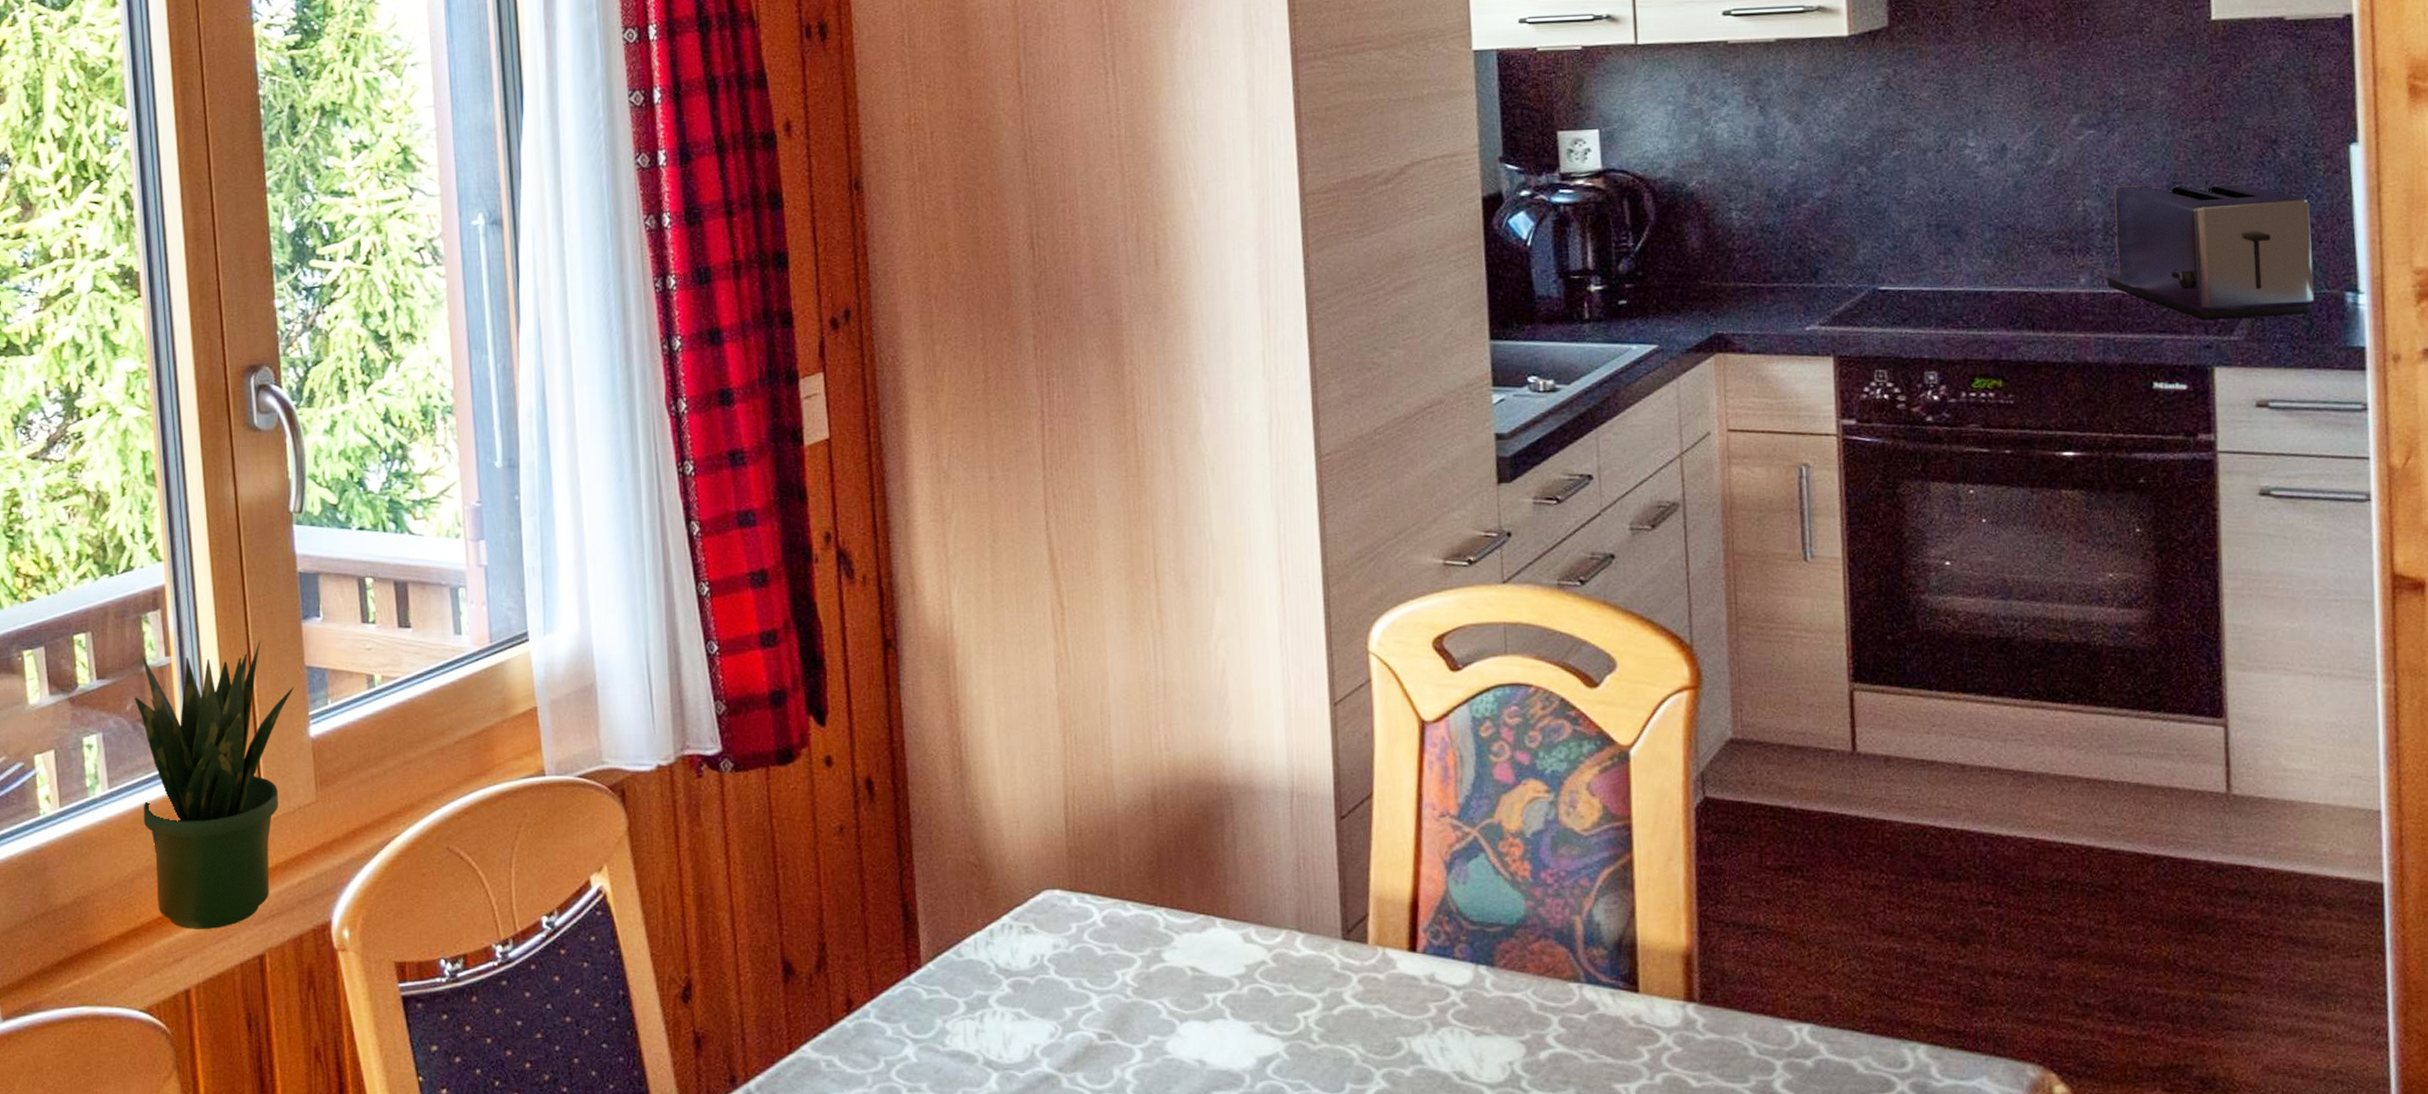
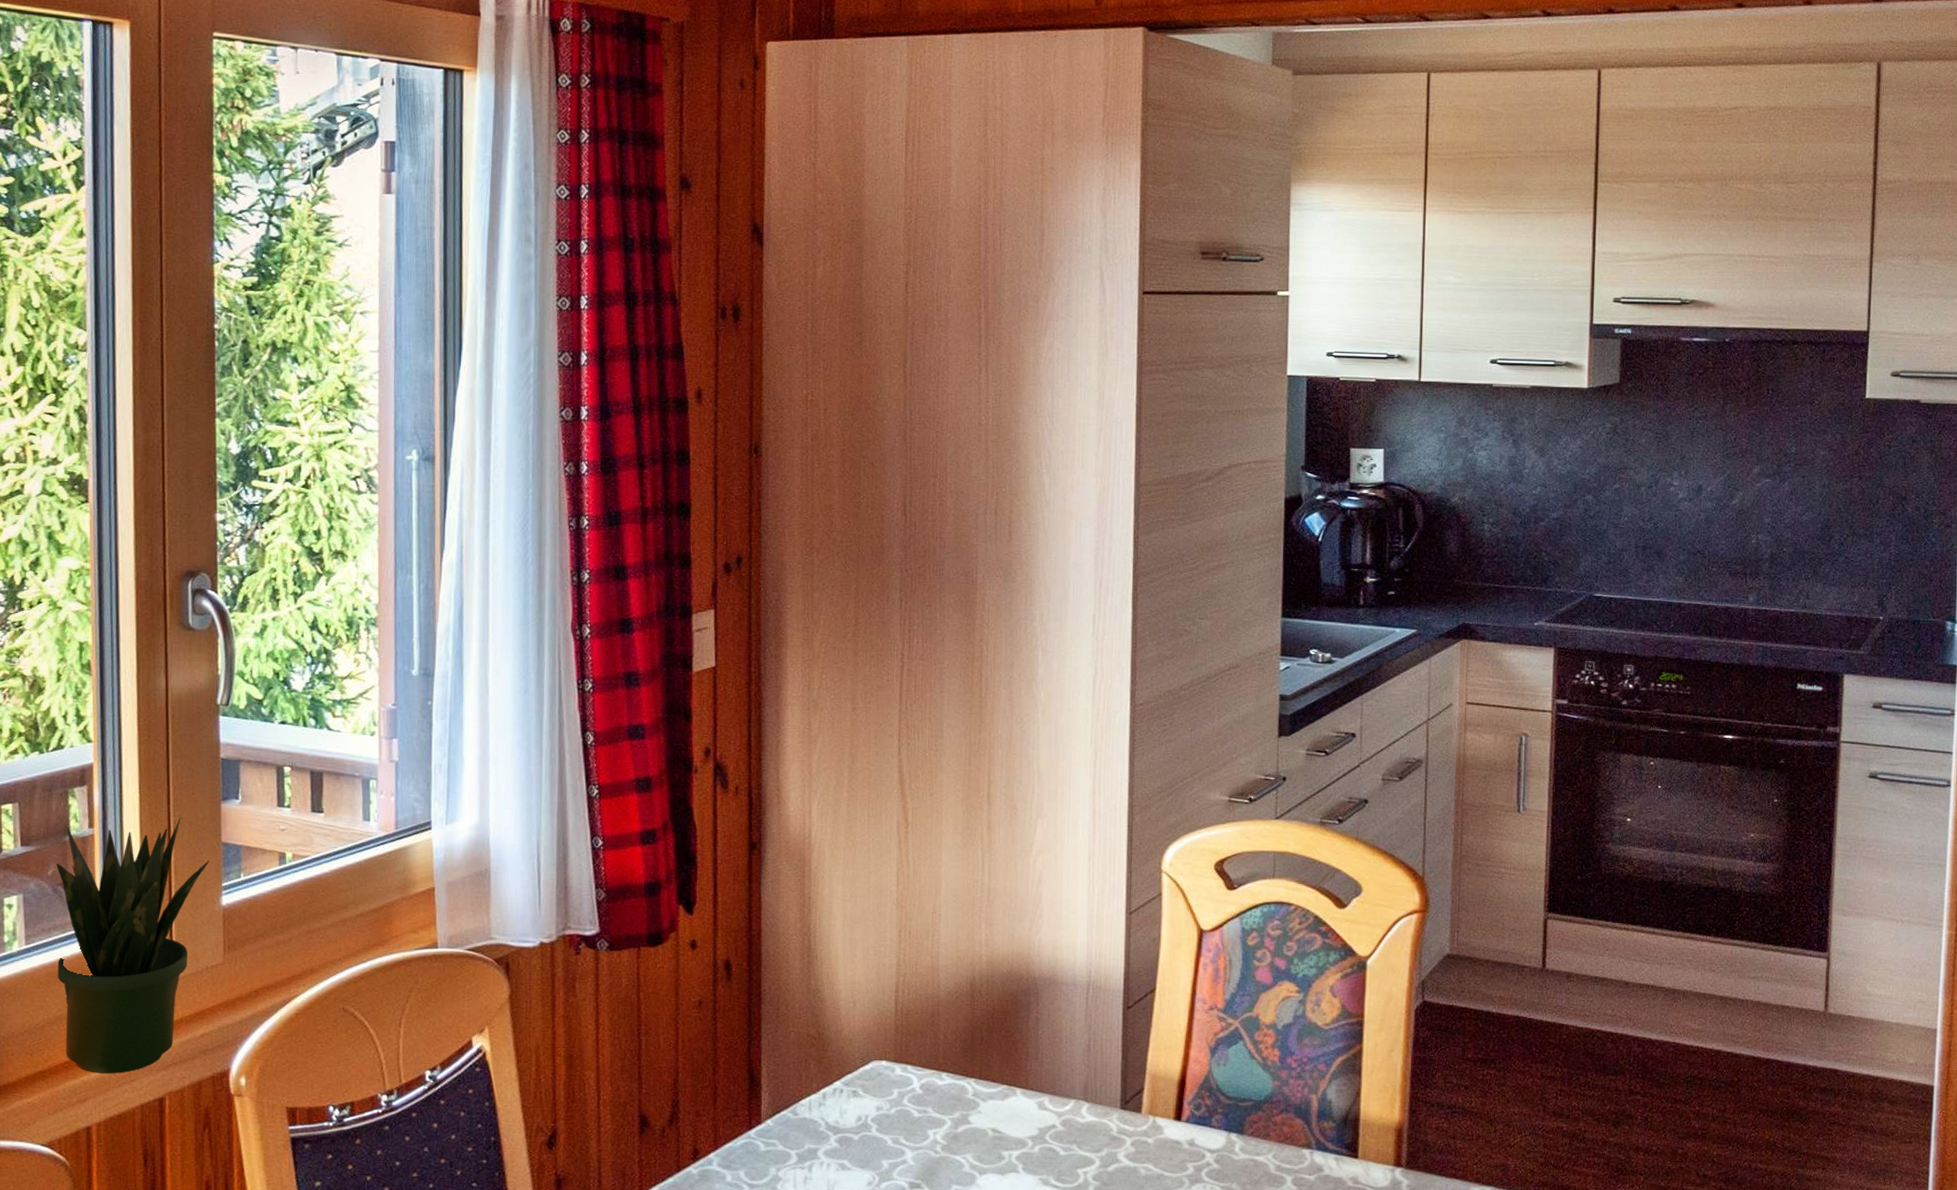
toaster: present [2106,182,2315,321] -> none [1769,526,1926,637]

